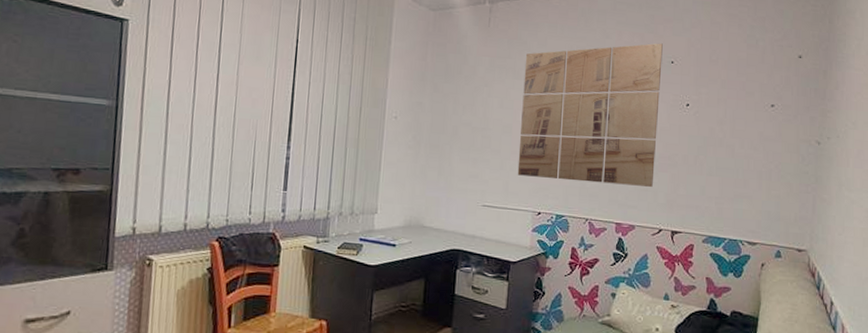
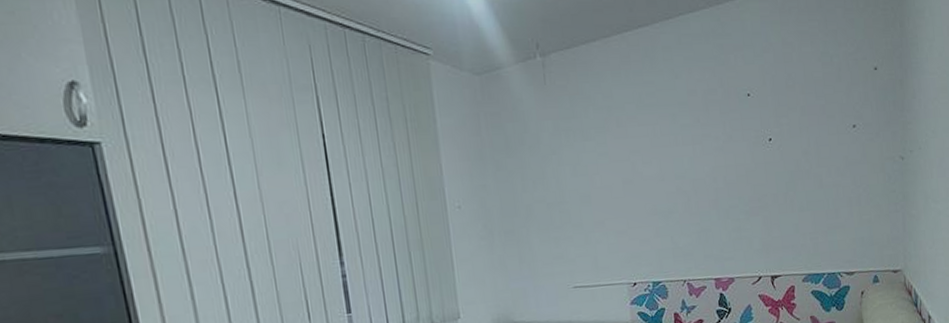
wall art: present [517,43,663,187] -> none [591,75,746,248]

